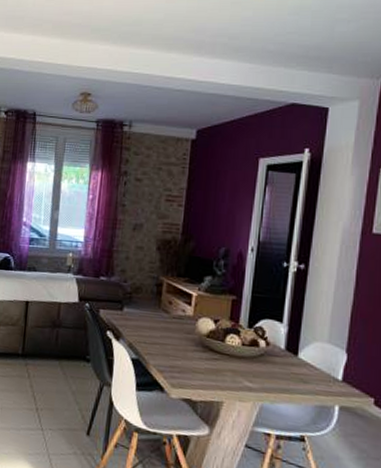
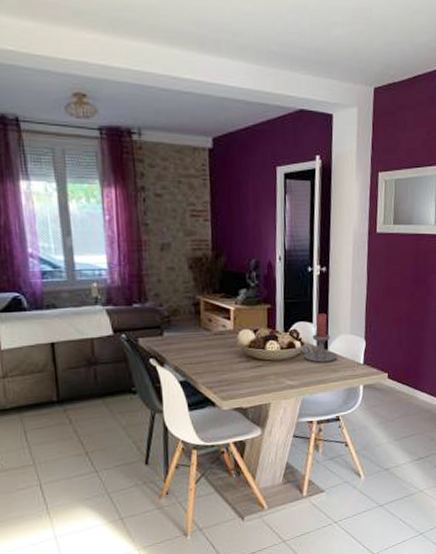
candle holder: none [267,314,309,371] -> present [302,313,337,363]

